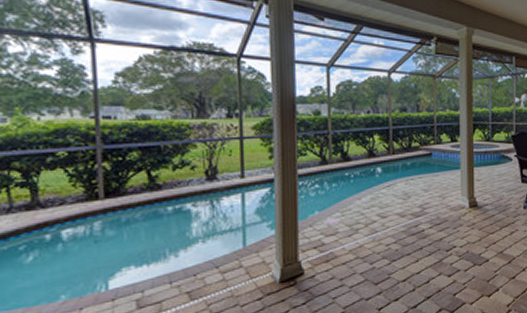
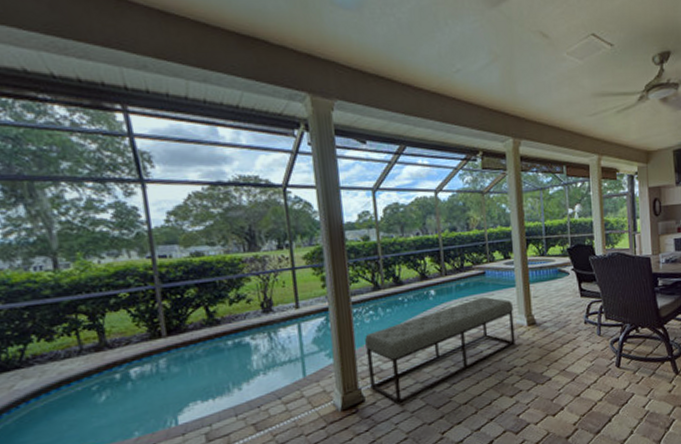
bench: none [307,177,456,279] -> present [364,296,515,405]

